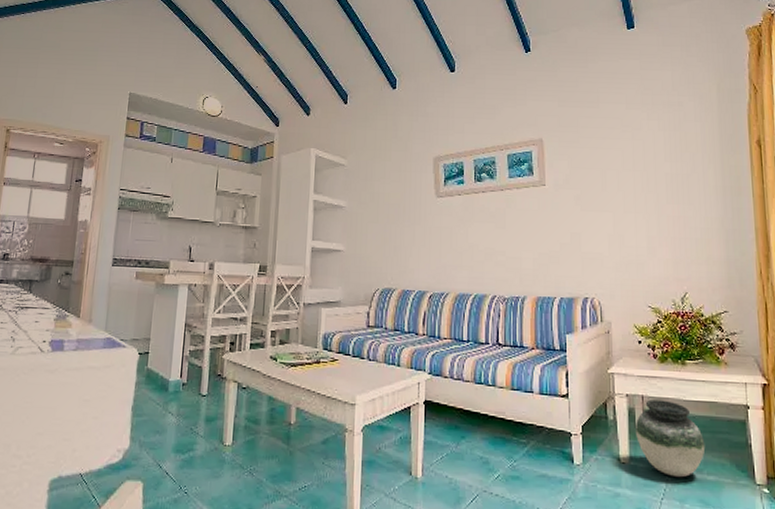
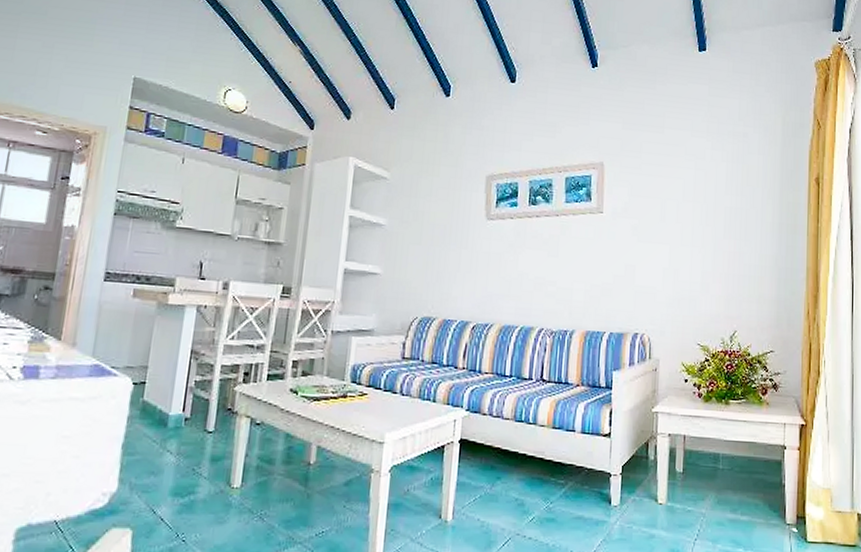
vase: present [636,399,706,478] -> none [675,439,742,518]

